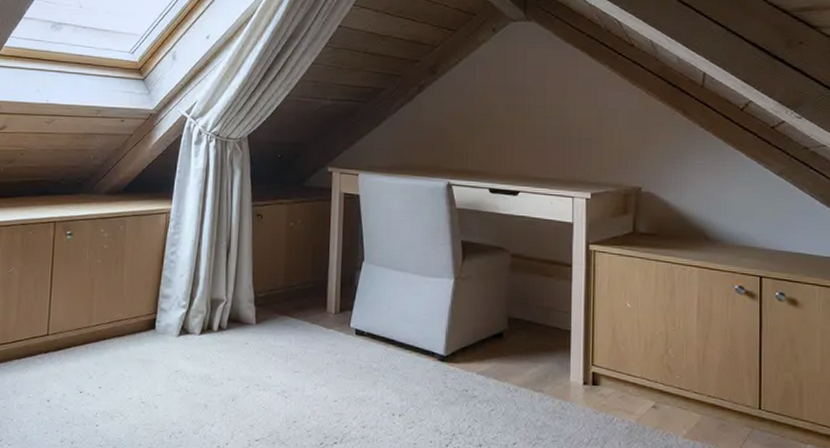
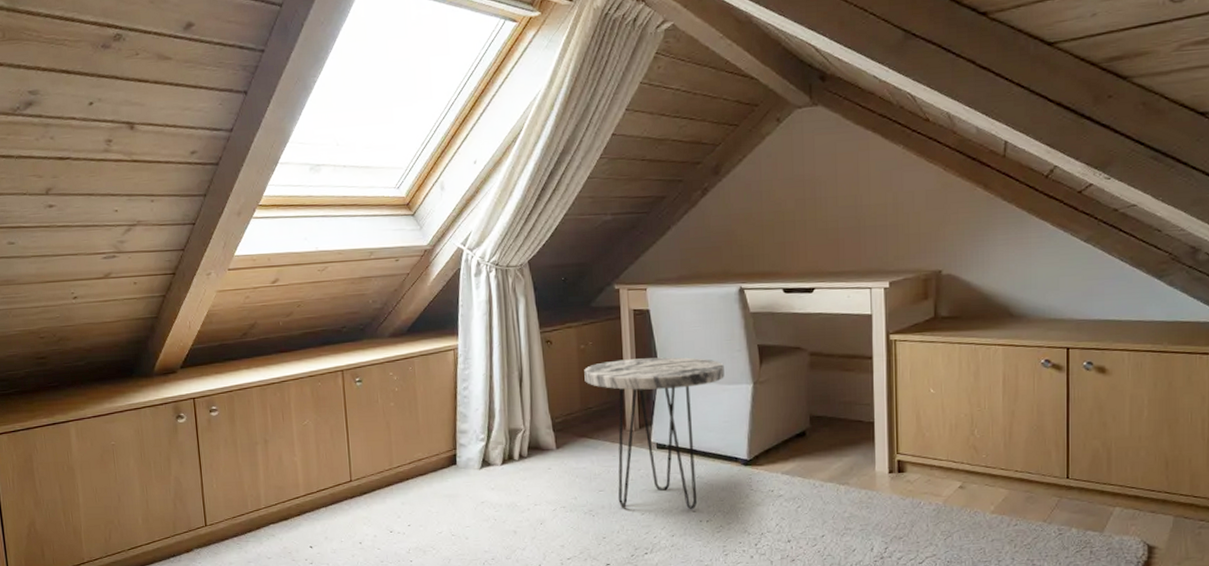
side table: none [290,241,427,402] -> present [584,357,724,510]

